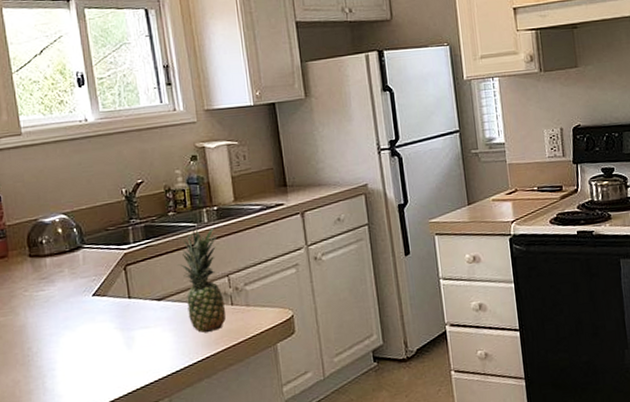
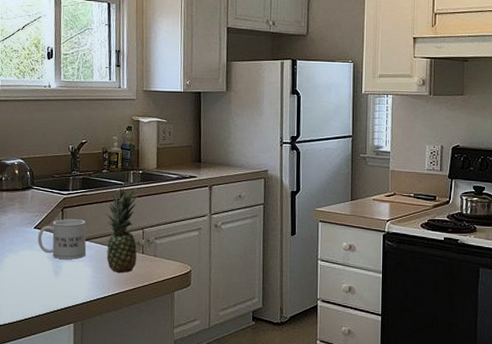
mug: none [98,276,163,328] -> present [37,219,87,259]

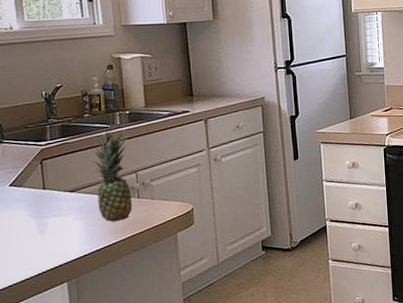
mug: present [37,219,87,259] -> none [14,170,74,216]

